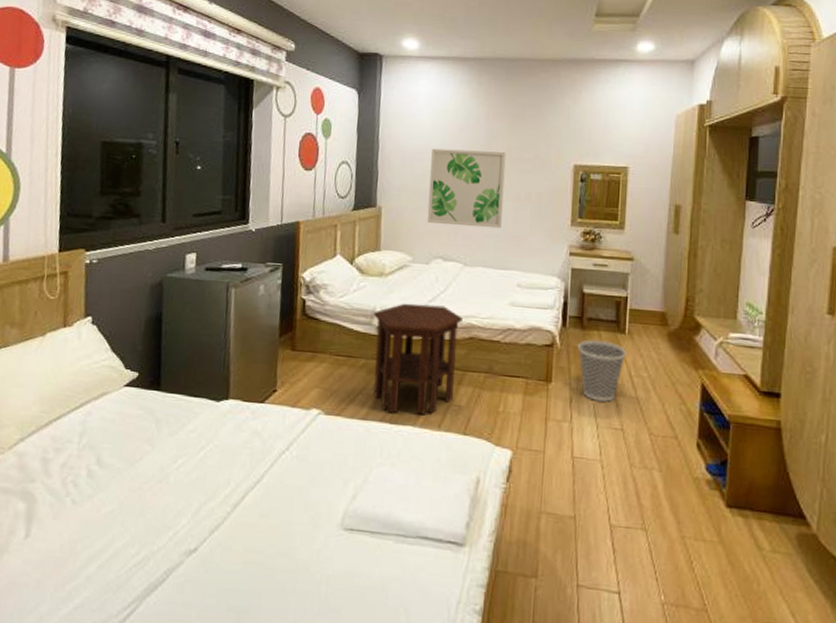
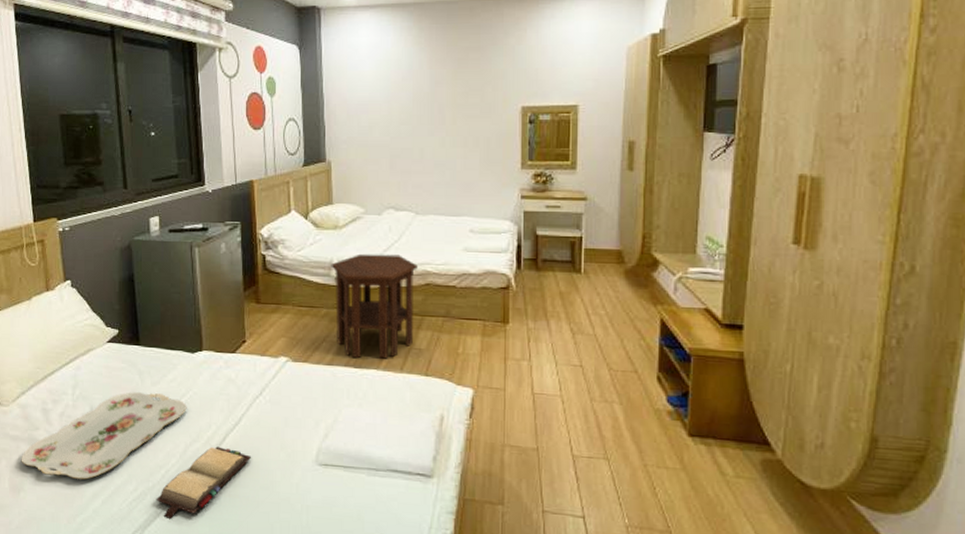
serving tray: none [9,442,206,541] -> present [21,392,187,480]
hardback book: none [159,506,272,588] -> present [156,446,252,519]
wall art: present [427,148,506,229] -> none [376,99,452,176]
wastebasket: present [577,339,627,402] -> none [533,280,583,340]

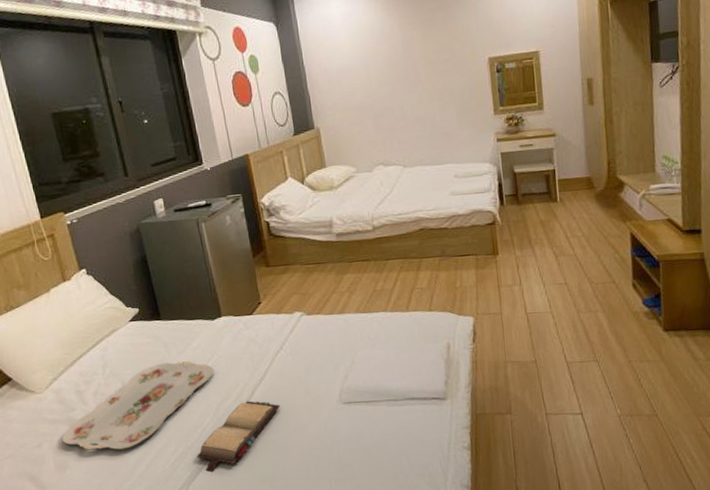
side table: present [331,253,418,359] -> none [331,206,415,304]

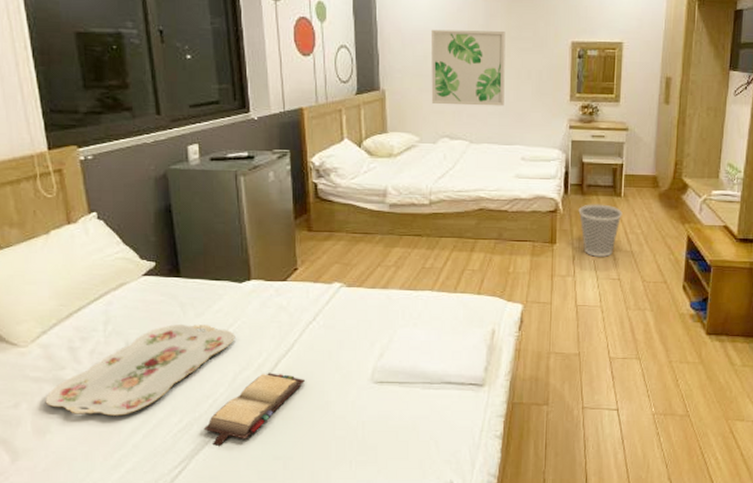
wall art: none [355,57,431,134] -> present [431,29,506,106]
wastebasket: none [516,211,561,264] -> present [578,204,623,257]

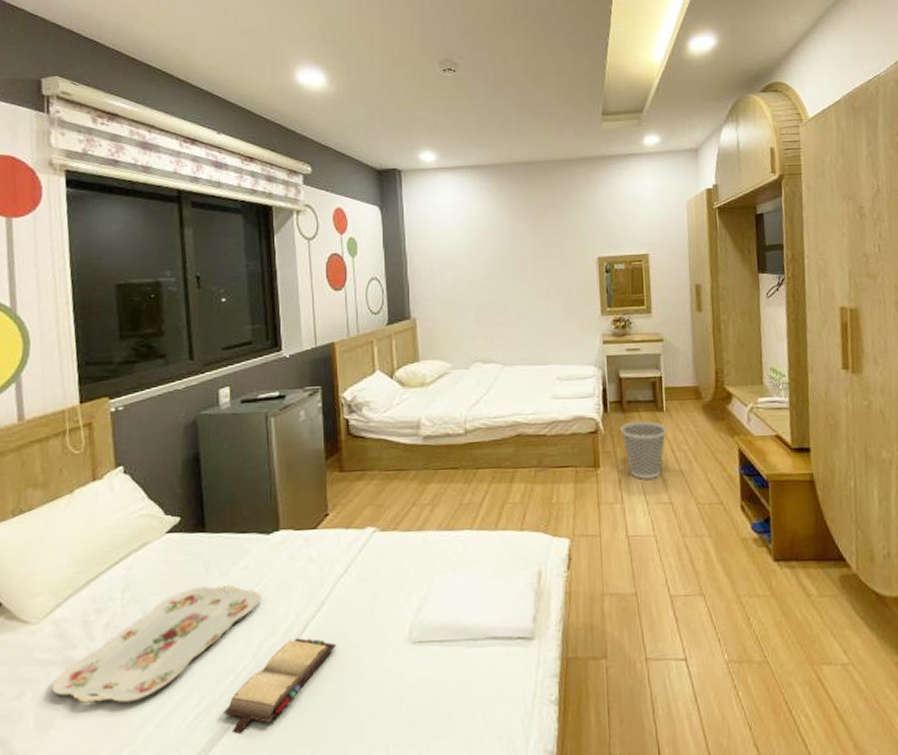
wall art: present [431,29,506,106] -> none [460,252,535,329]

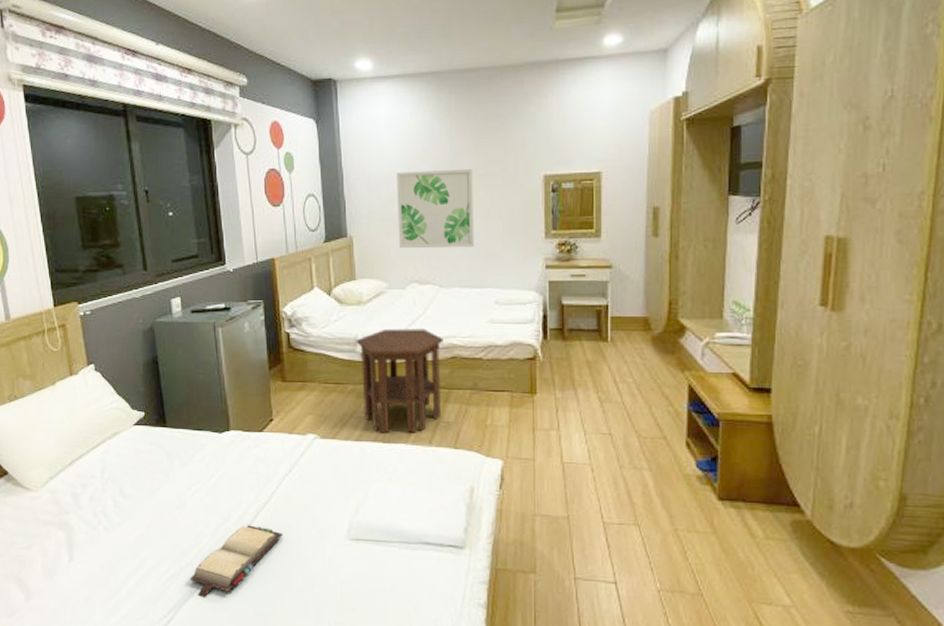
serving tray: present [51,585,261,703] -> none [52,473,217,562]
side table: none [419,407,508,519] -> present [356,328,443,433]
wall art: none [460,252,535,329] -> present [397,169,474,249]
wastebasket: present [620,420,667,479] -> none [560,350,610,409]

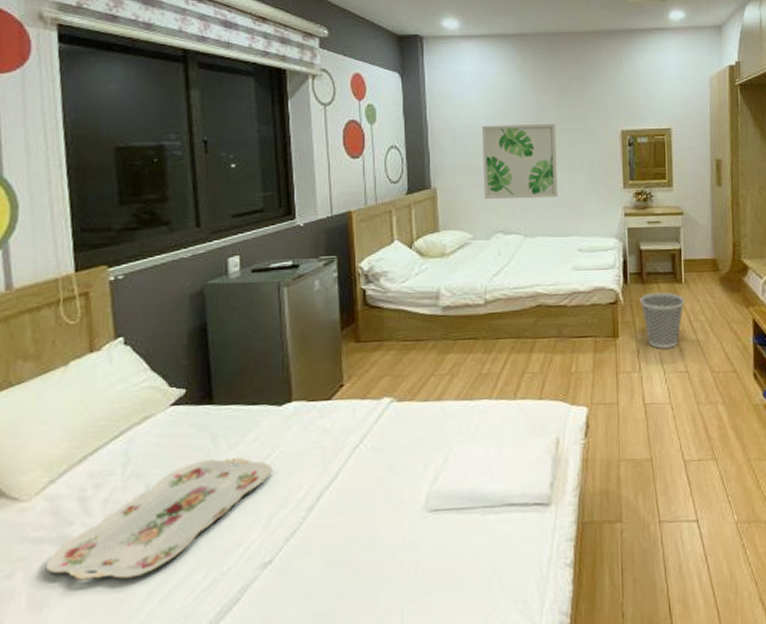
serving tray: none [52,473,217,562] -> present [45,458,272,581]
hardback book: present [189,525,284,597] -> none [231,509,351,606]
side table: present [356,328,443,433] -> none [438,278,528,389]
wastebasket: none [560,350,610,409] -> present [639,292,685,349]

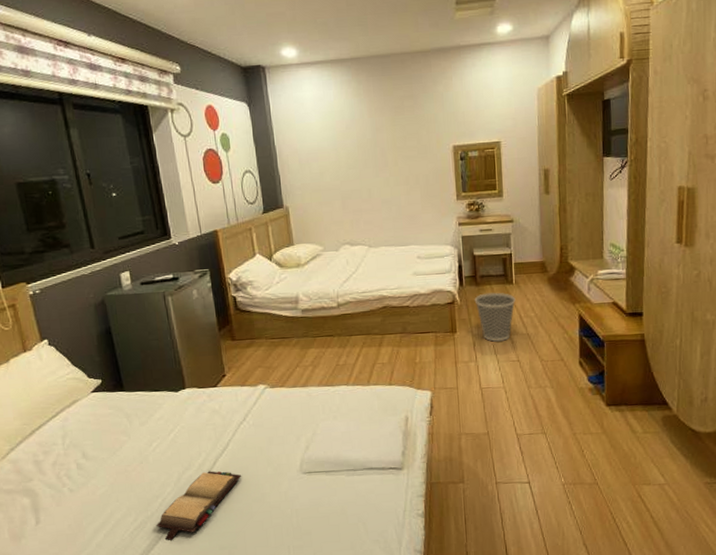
serving tray: present [45,458,272,581] -> none [18,432,177,520]
hardback book: none [231,509,351,606] -> present [156,471,242,540]
wall art: present [482,124,558,200] -> none [325,143,397,215]

